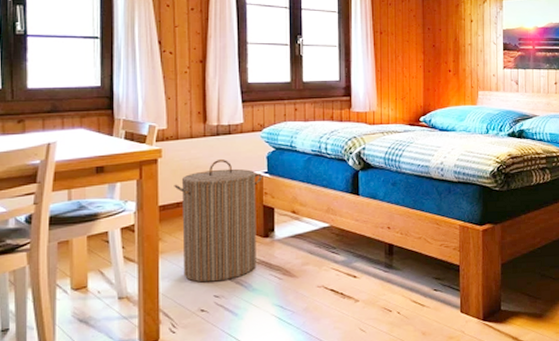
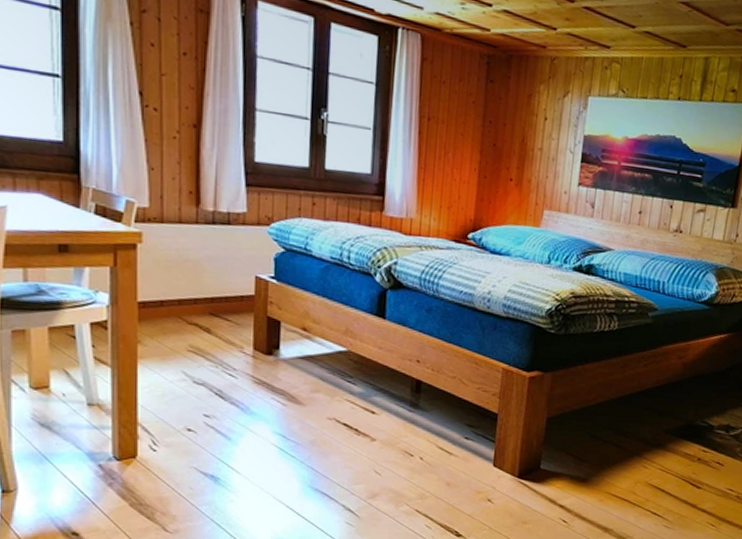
laundry hamper: present [174,160,262,283] -> none [157,254,267,399]

